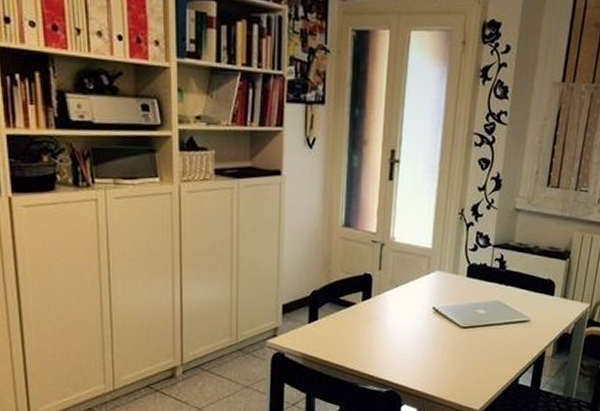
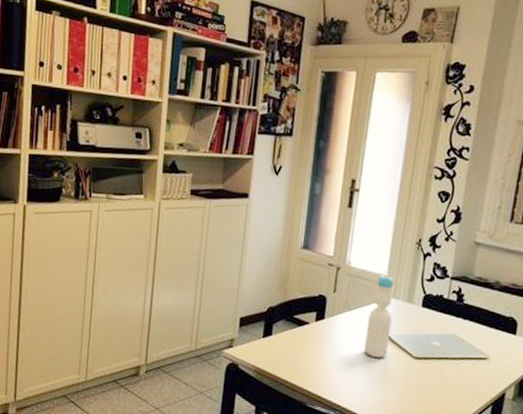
bottle: none [413,247,439,331] -> present [364,274,394,358]

